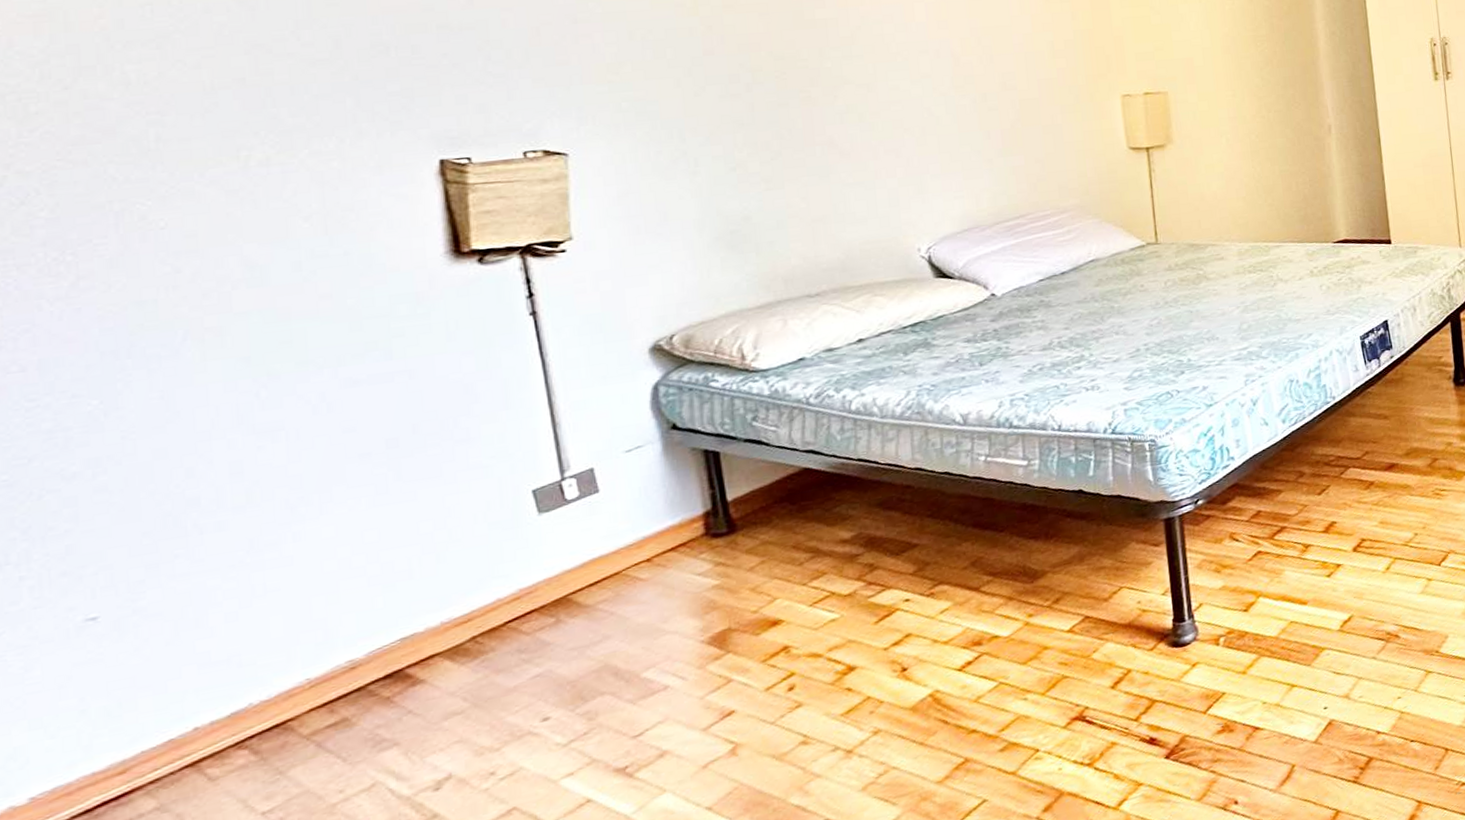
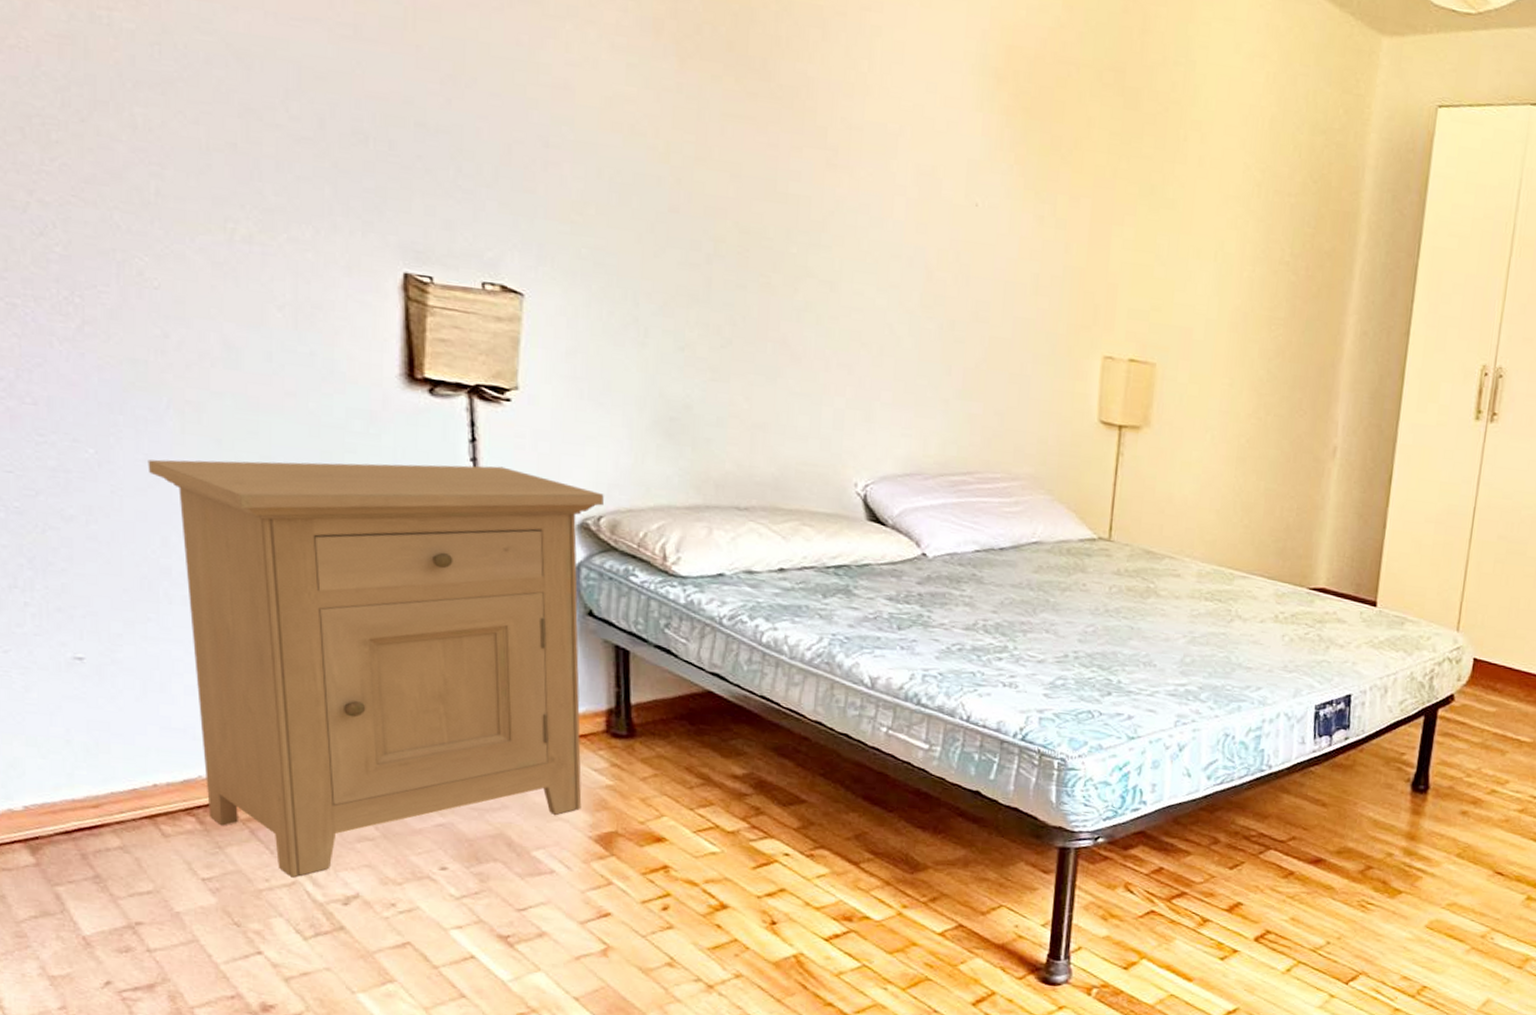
nightstand: none [164,313,689,780] -> present [148,459,604,878]

